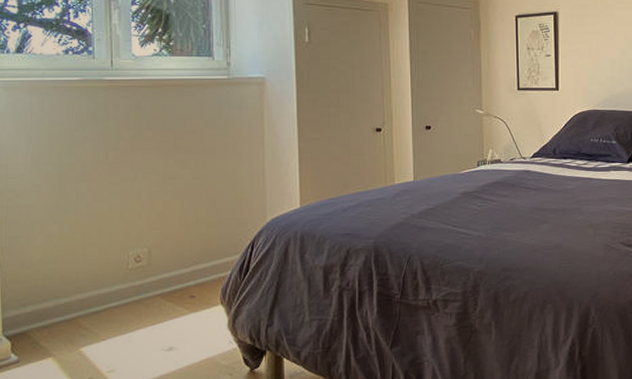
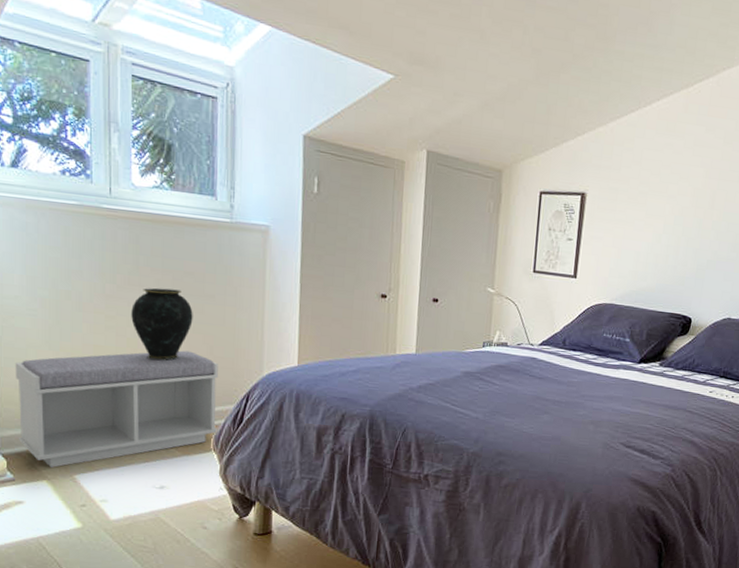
bench: none [19,207,225,343] -> present [15,350,219,468]
vase: none [135,148,195,220] -> present [131,287,193,361]

